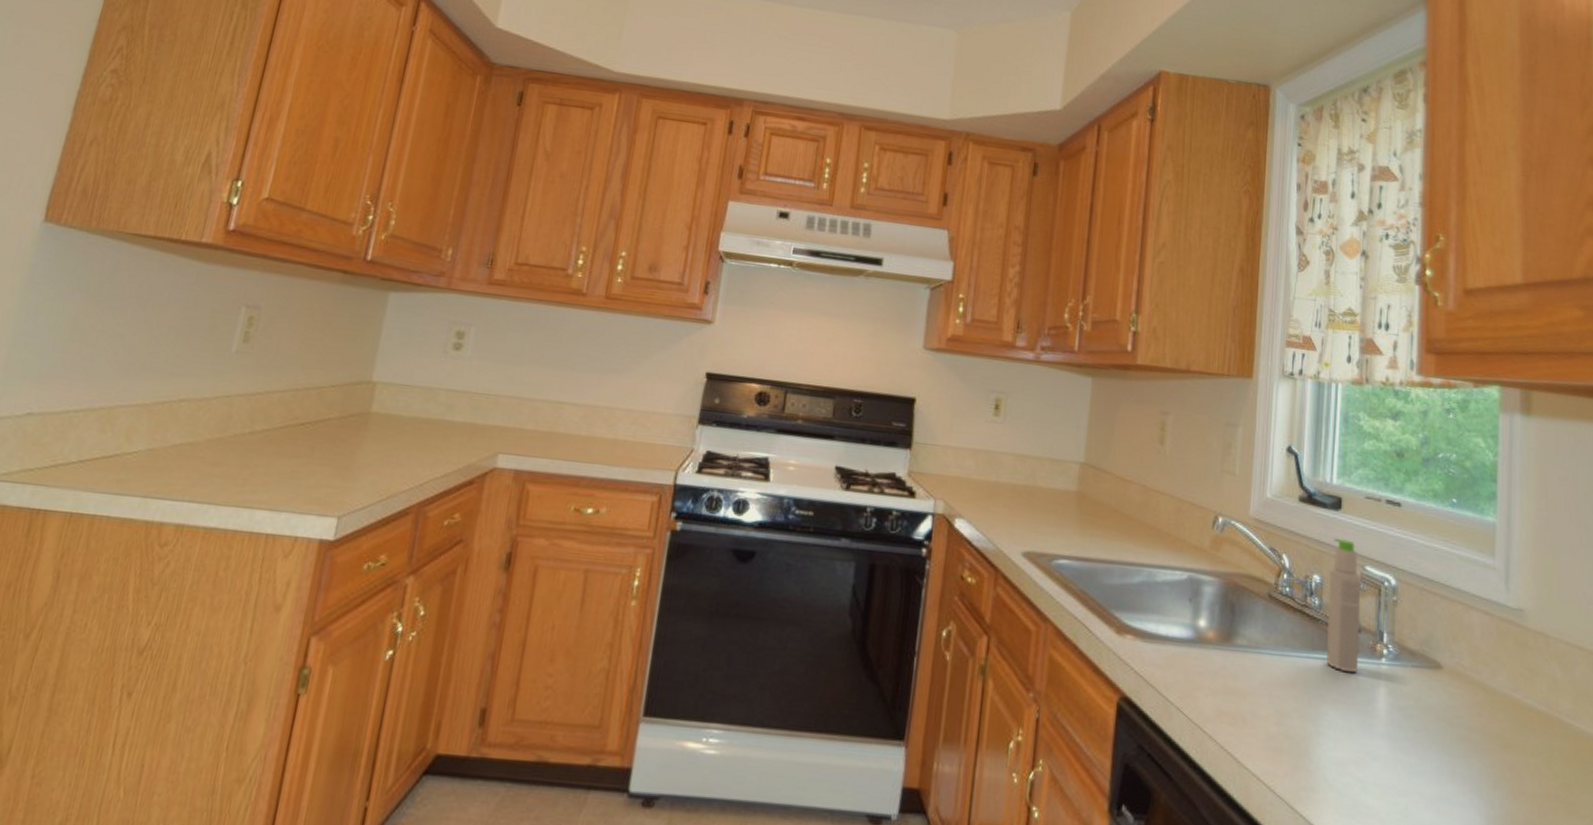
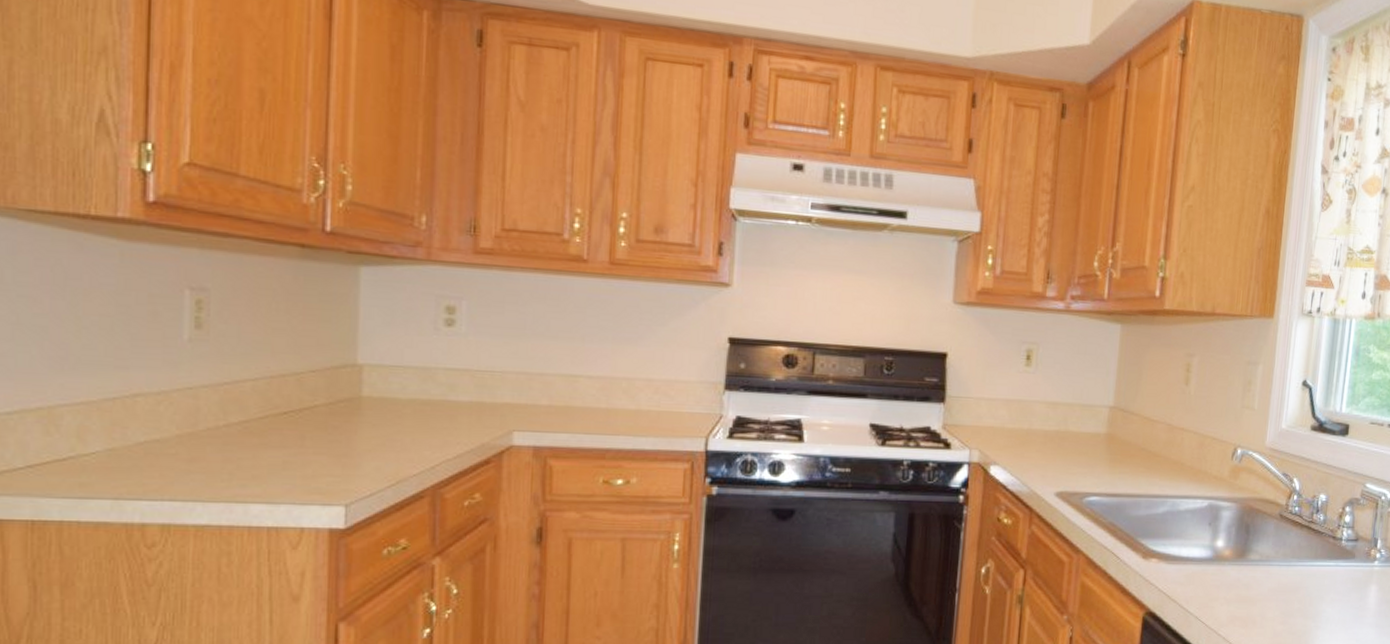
bottle: present [1326,538,1362,673] -> none [1327,461,1362,576]

